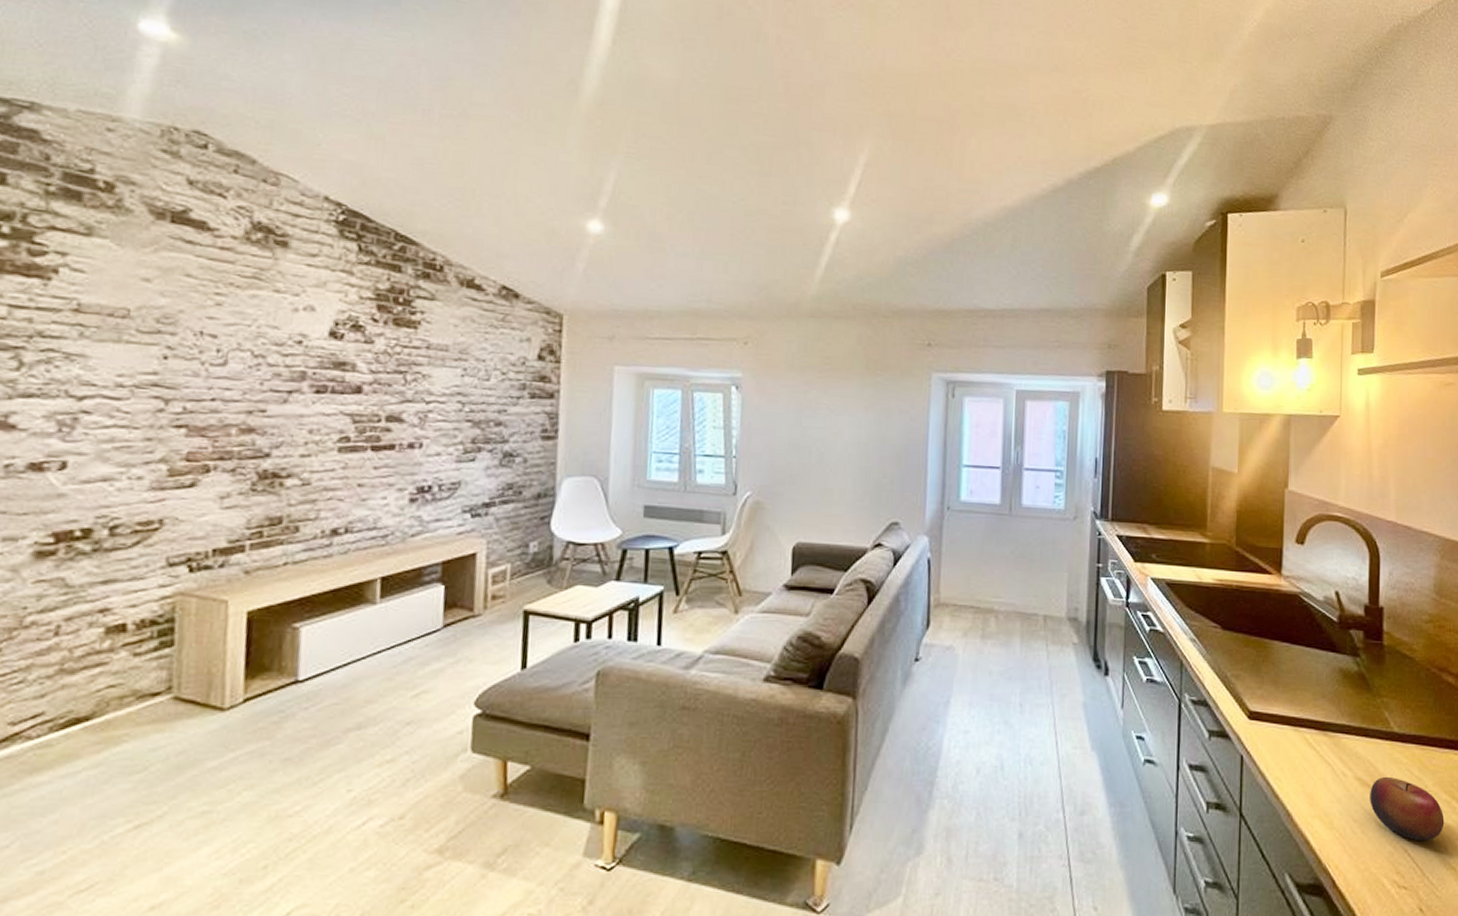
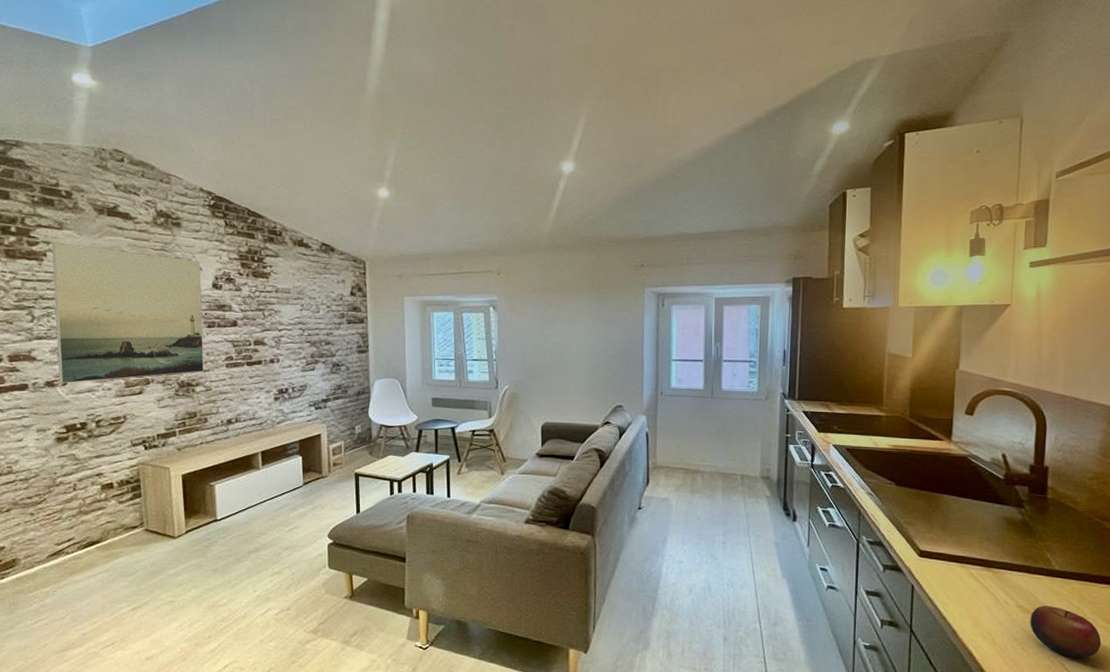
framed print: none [52,253,314,468] -> present [52,242,204,384]

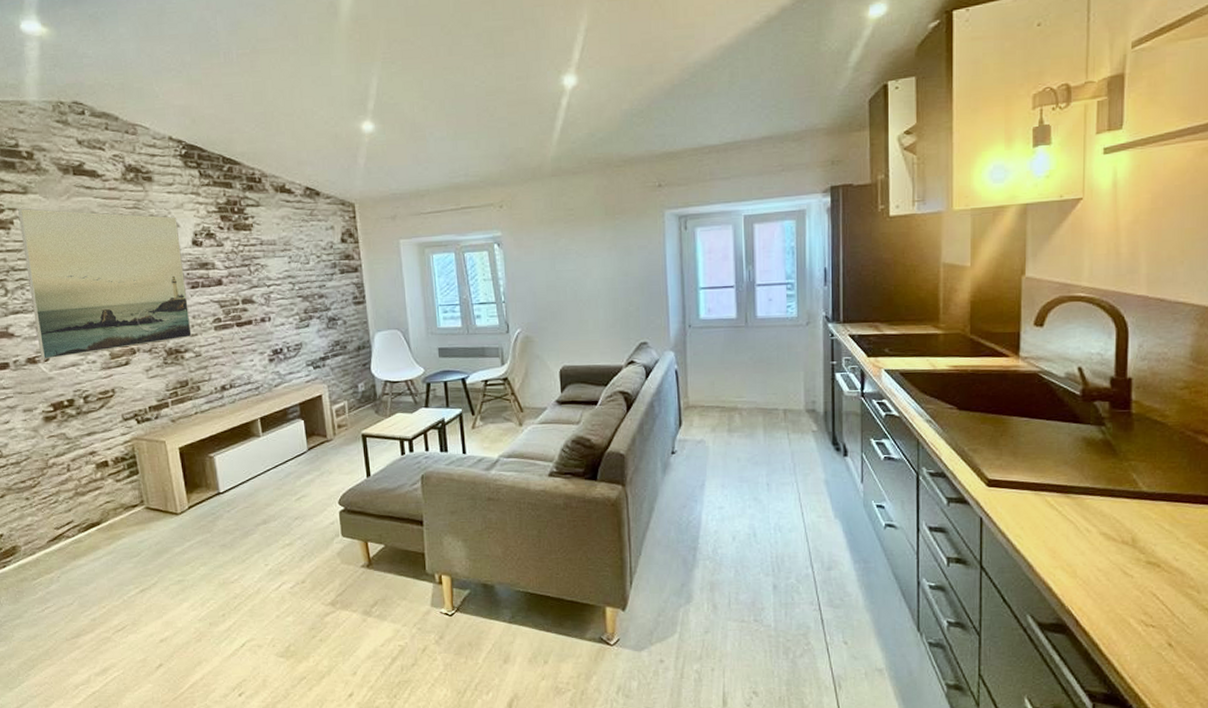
apple: present [1030,605,1102,658] -> none [1115,531,1198,587]

